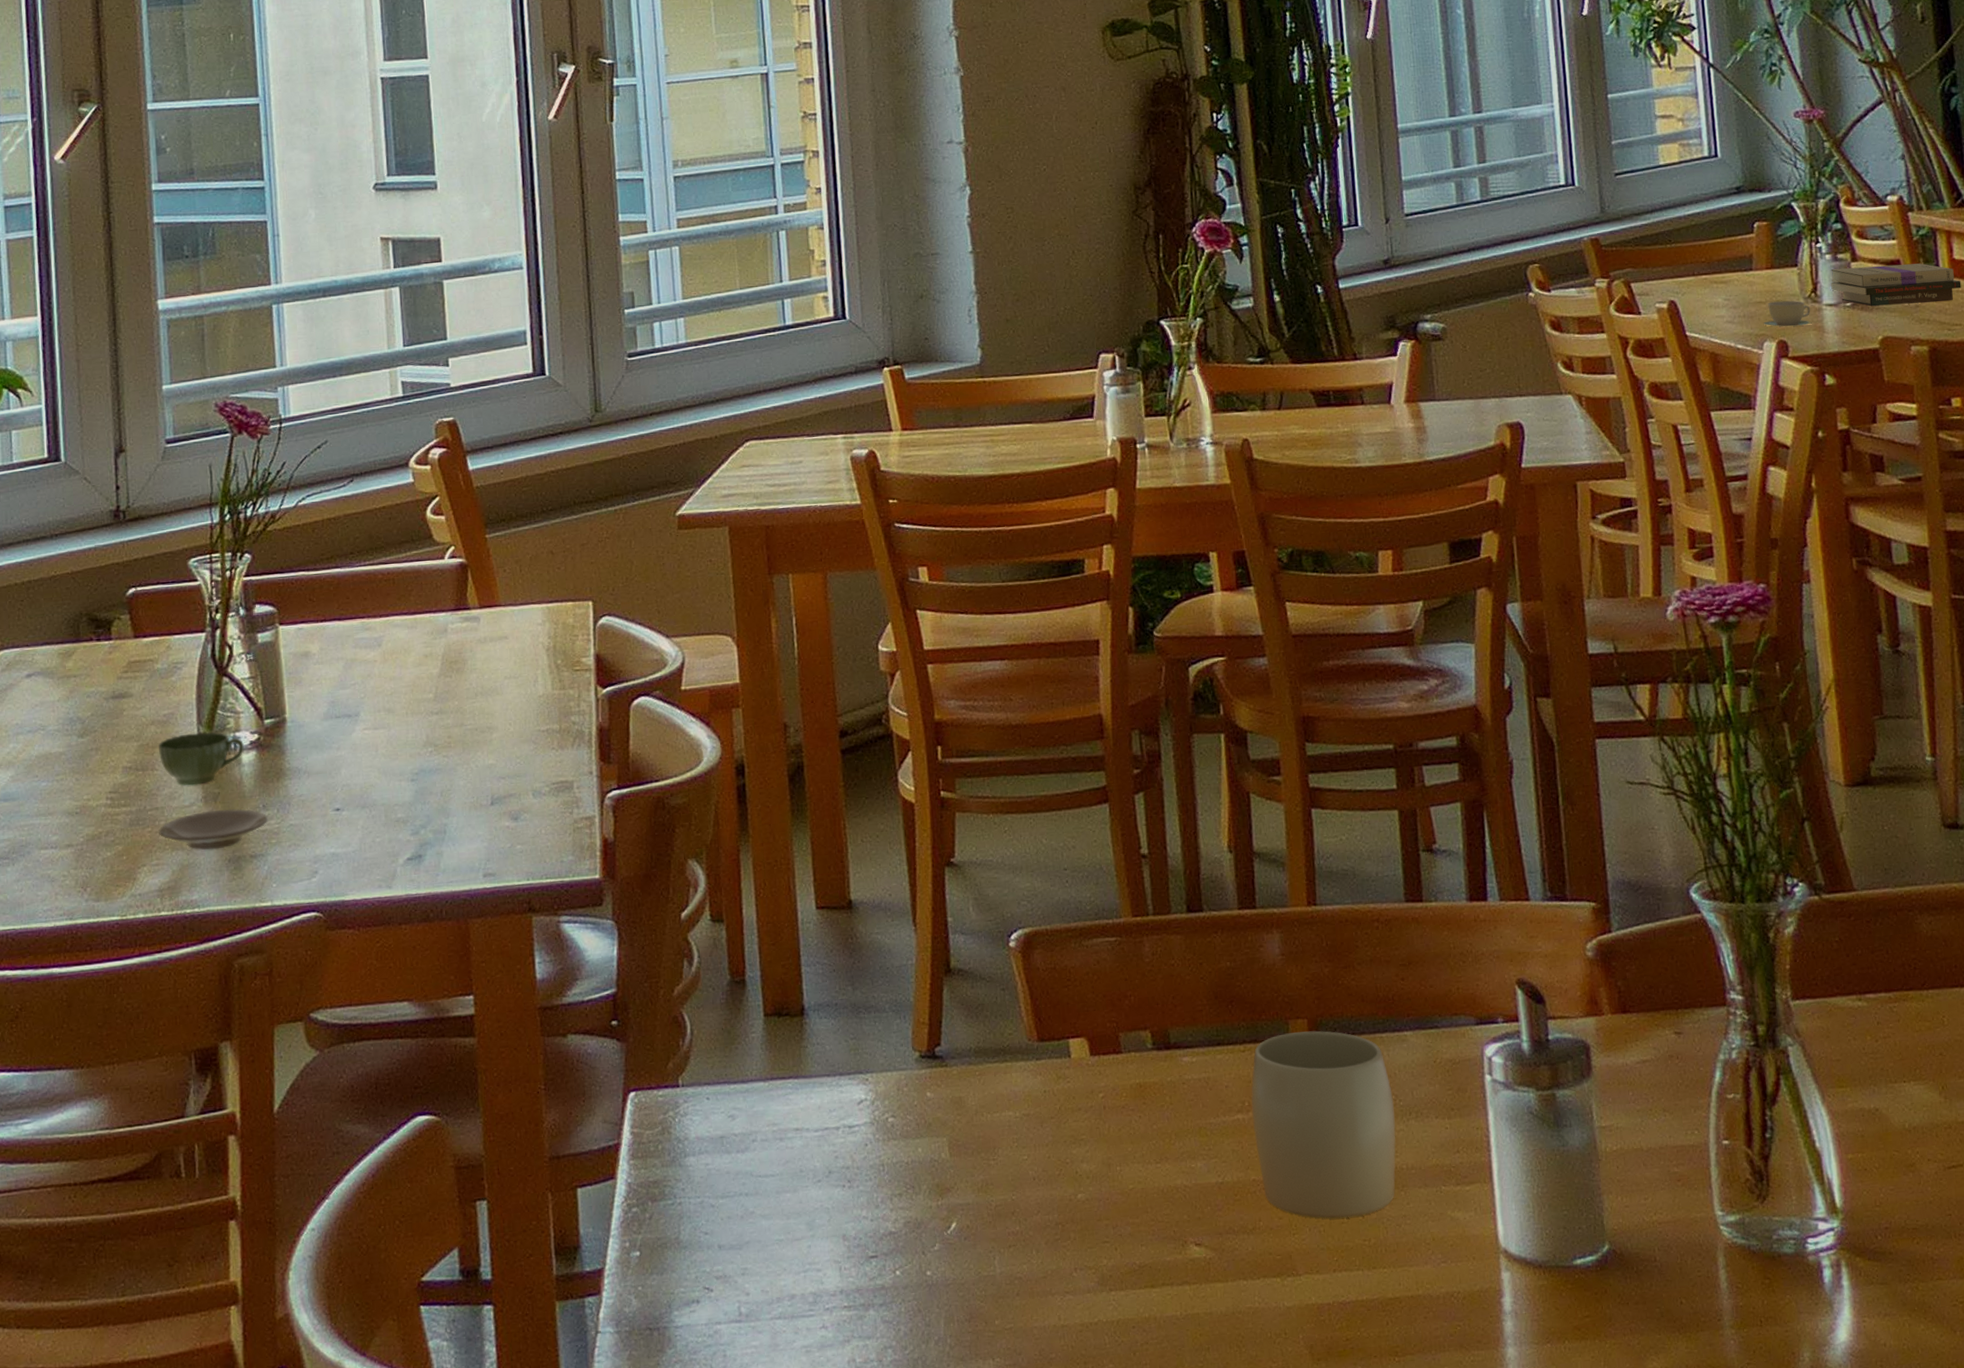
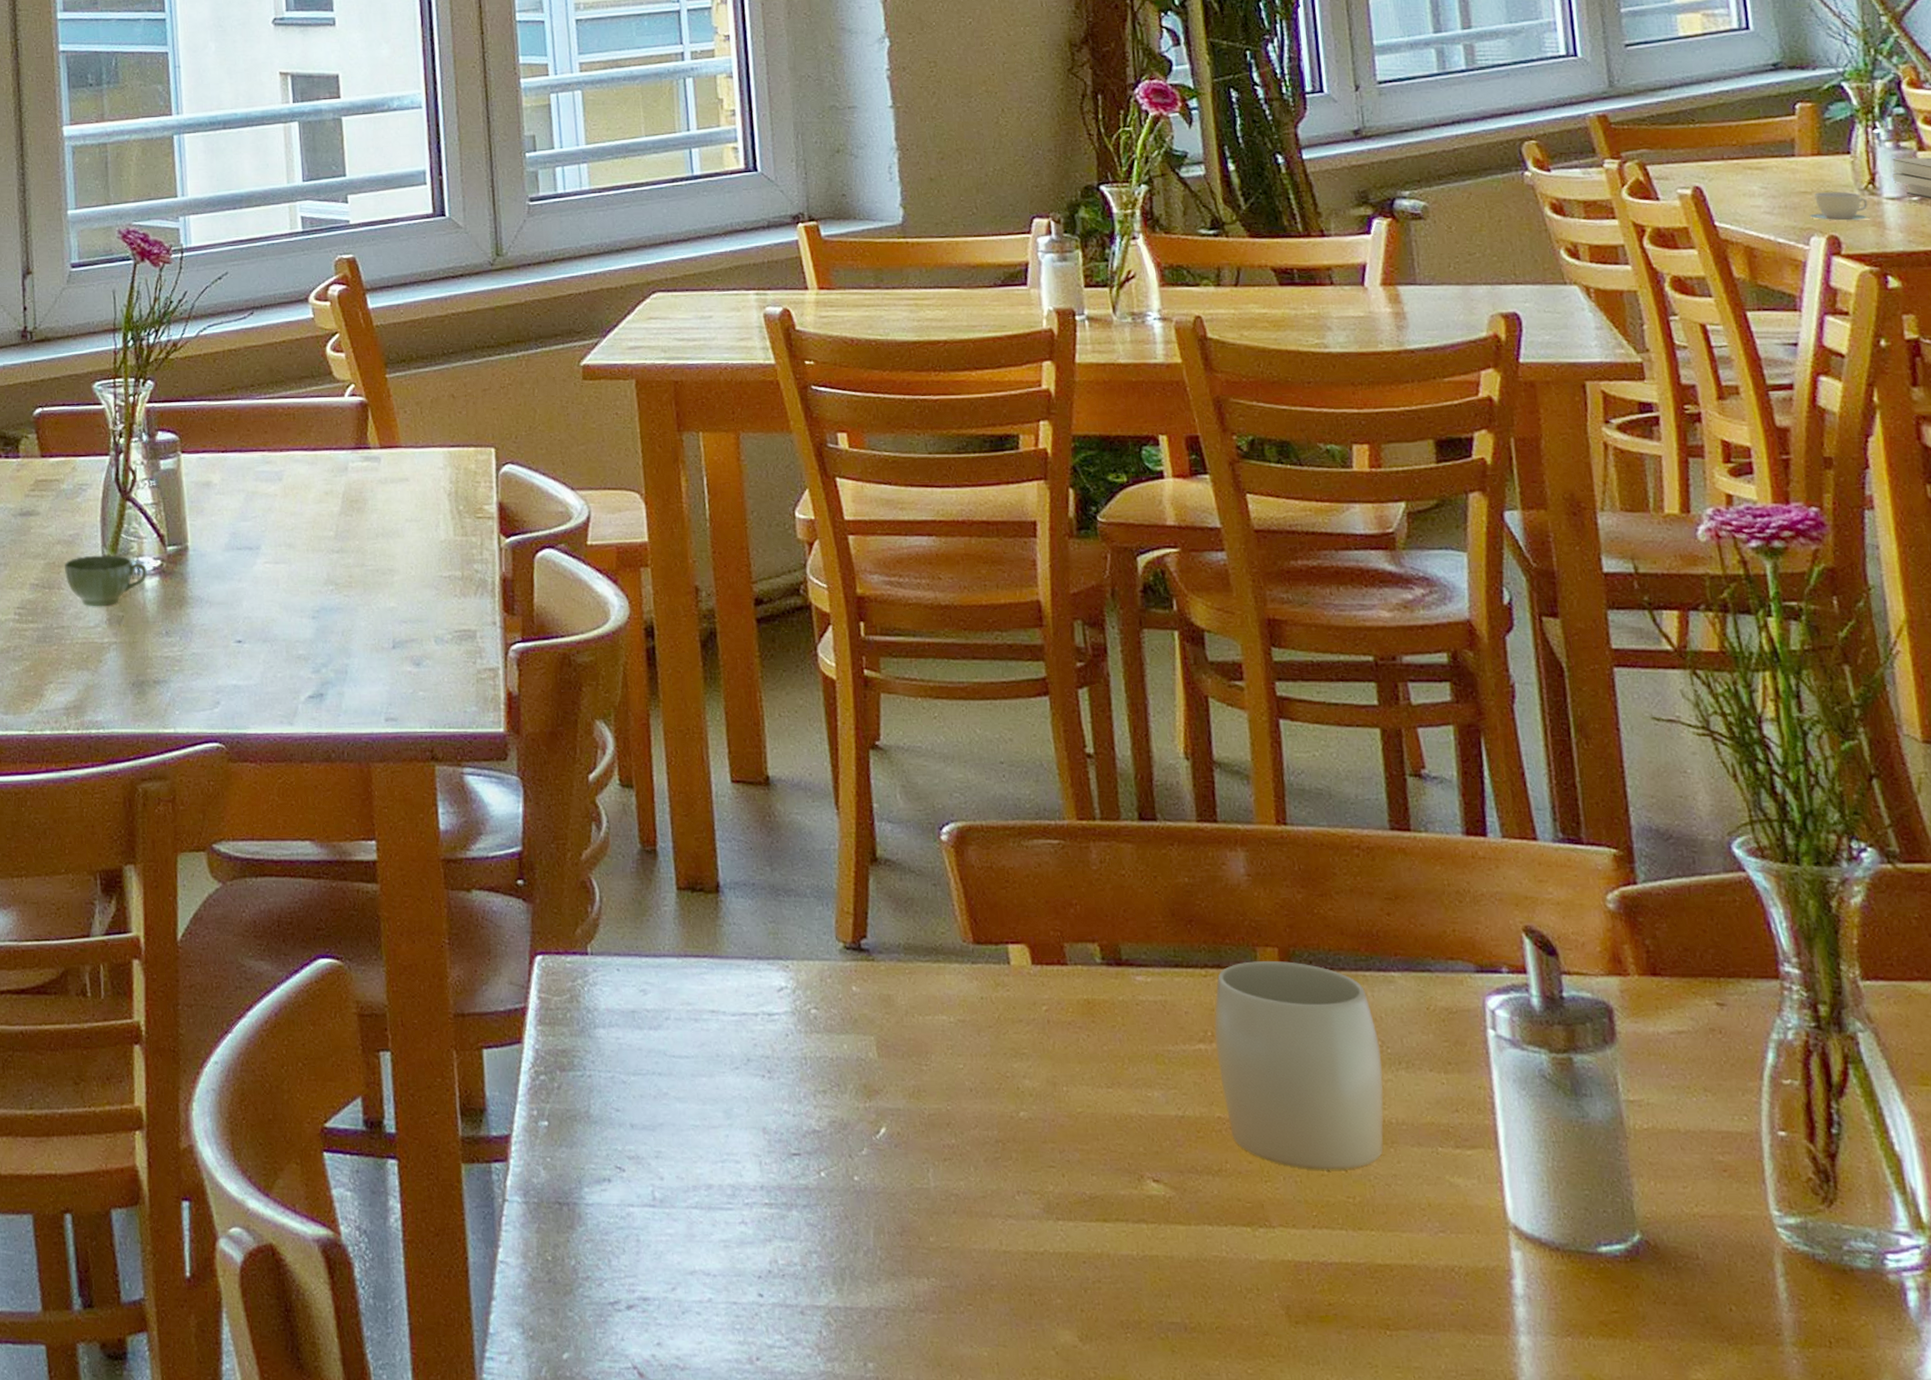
saucer: present [158,808,268,850] -> none [64,632,171,673]

